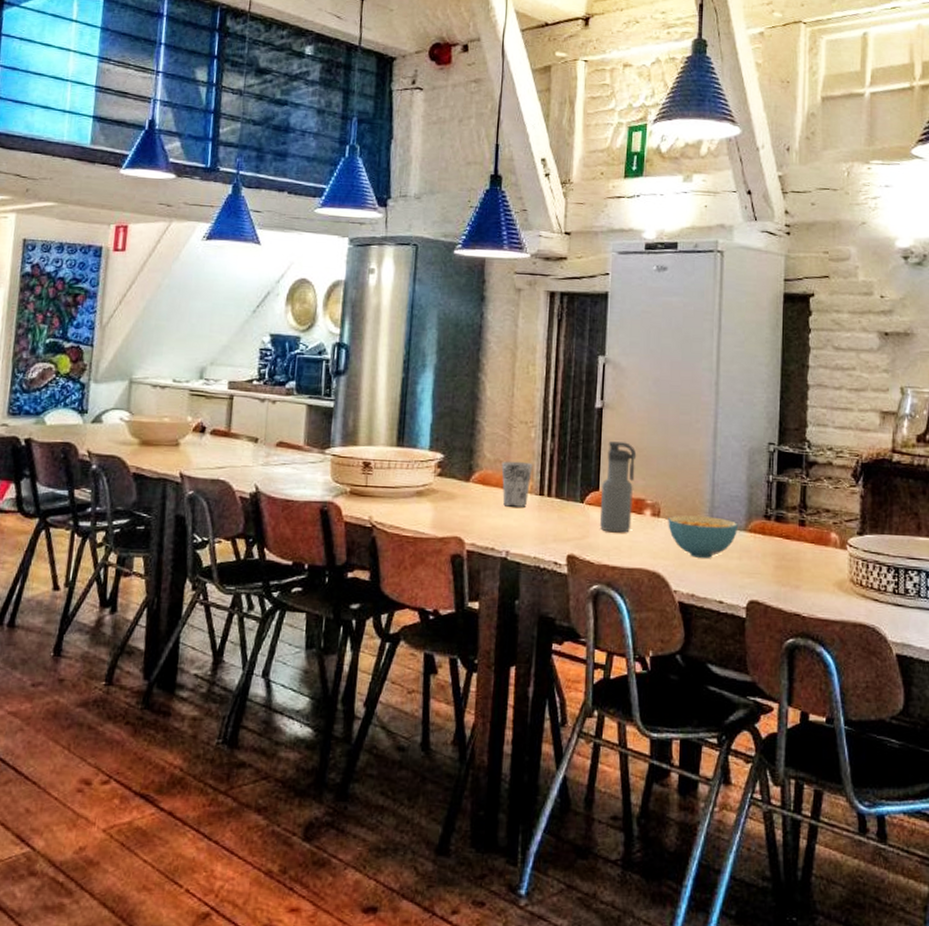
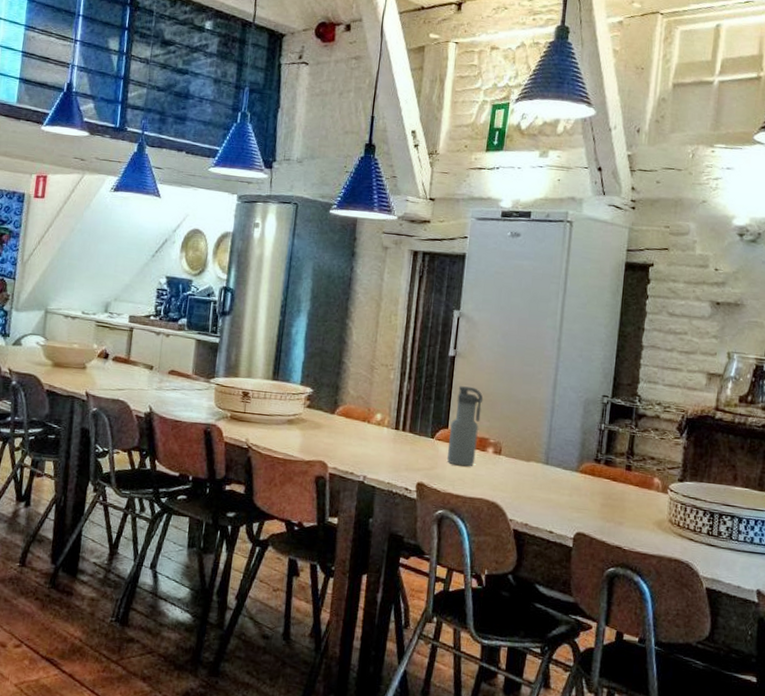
cup: present [501,461,533,508] -> none [363,398,391,440]
cereal bowl: present [668,515,739,558] -> none [507,454,571,493]

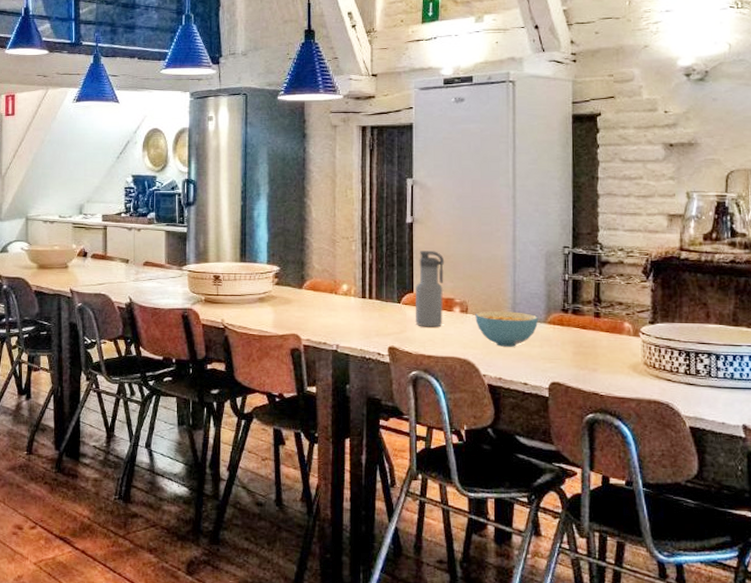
cereal bowl: none [507,454,571,493] -> present [475,311,539,347]

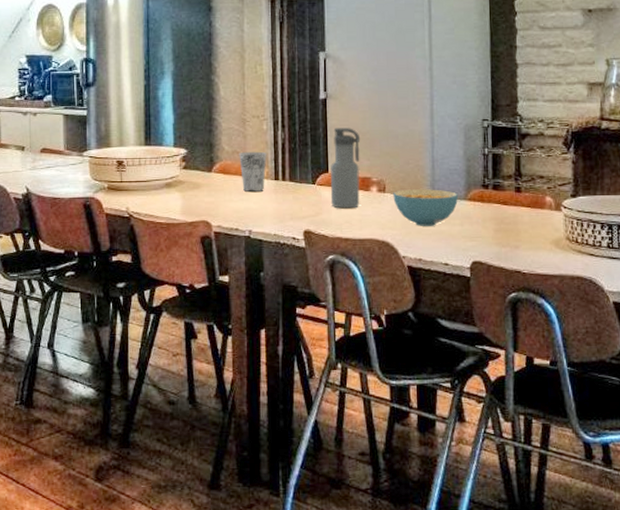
cup: none [328,270,355,309] -> present [239,151,267,193]

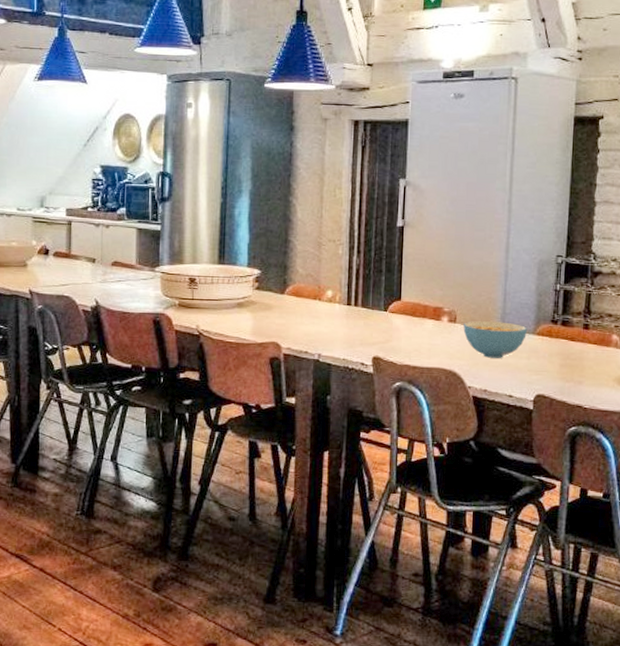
cup: present [239,151,267,193] -> none [312,275,341,317]
water bottle: present [330,128,361,209] -> none [401,256,435,337]

